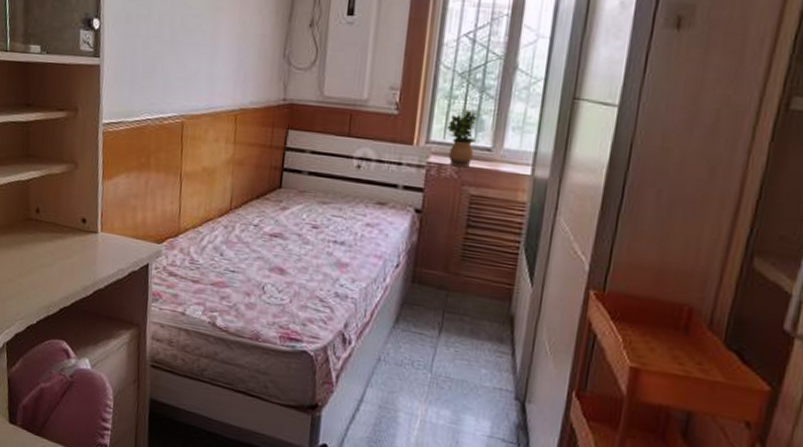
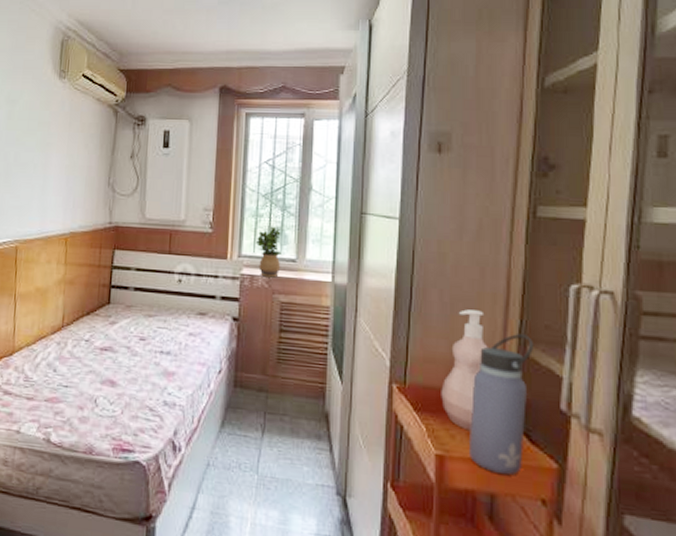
soap bottle: none [643,213,708,346] -> present [441,309,488,431]
water bottle: none [668,243,764,394] -> present [468,334,534,475]

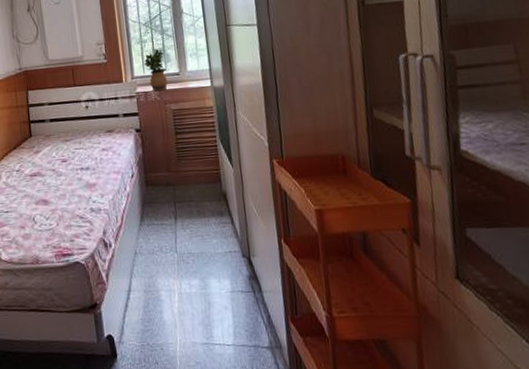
soap bottle: present [441,309,488,431] -> none [311,88,343,186]
water bottle: present [468,334,534,475] -> none [335,101,384,216]

